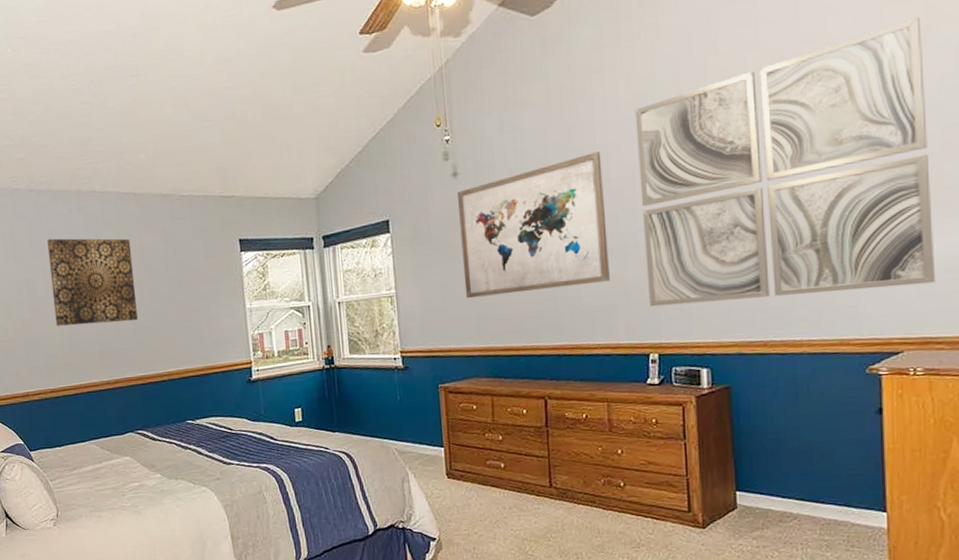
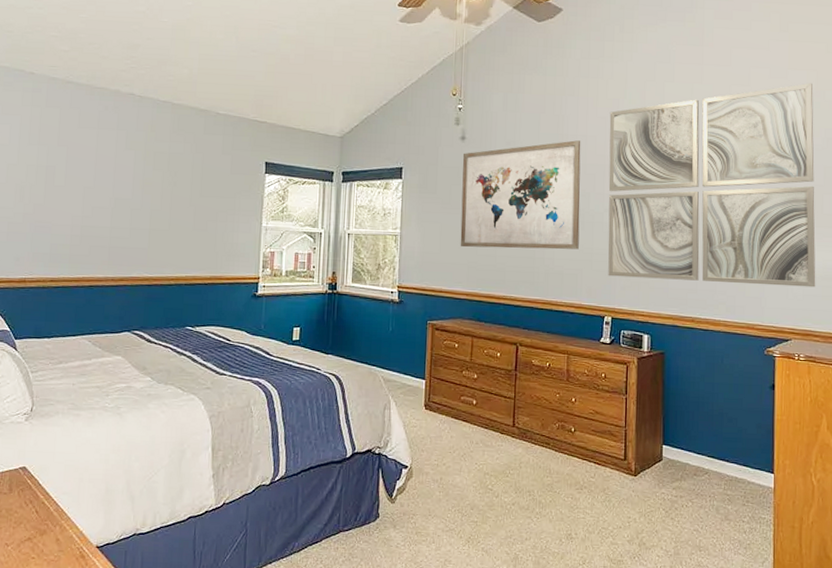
wall art: present [47,238,138,326] -> none [69,131,160,223]

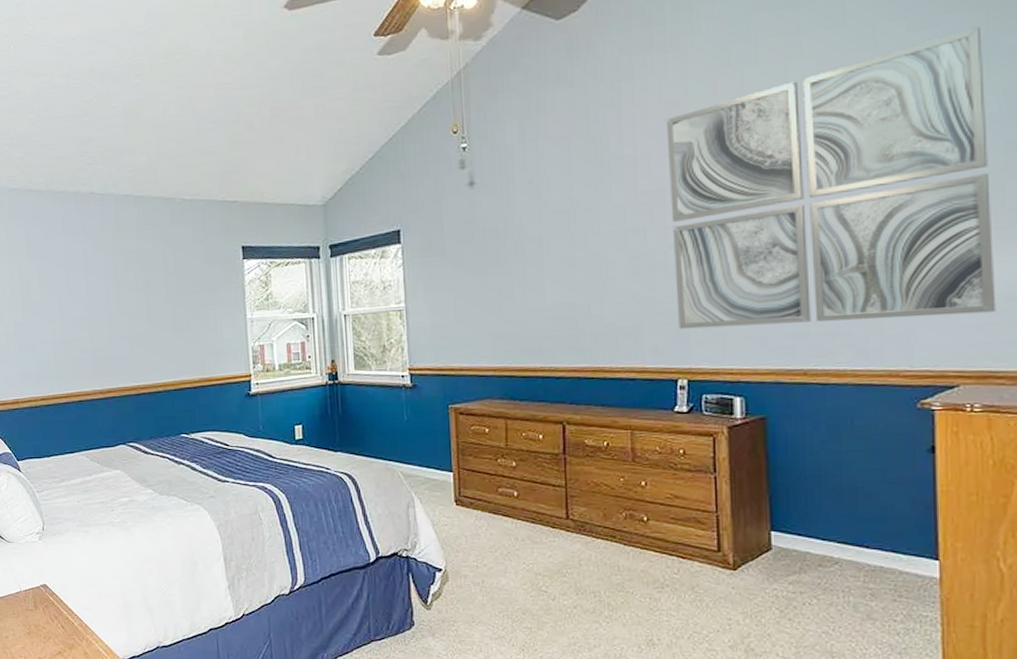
wall art: present [460,140,581,250] -> none [474,163,636,314]

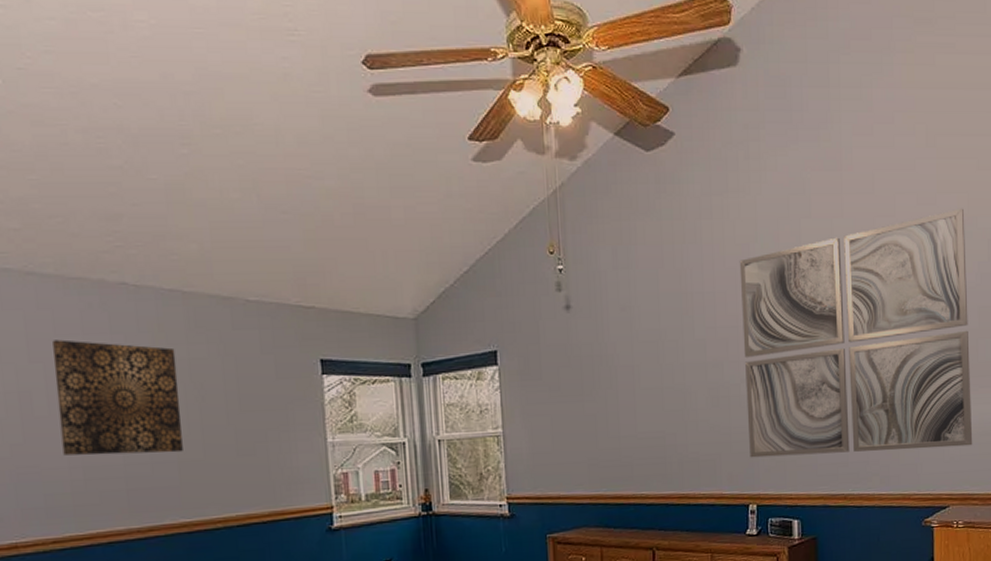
wall art: none [43,240,134,331] -> present [52,339,183,456]

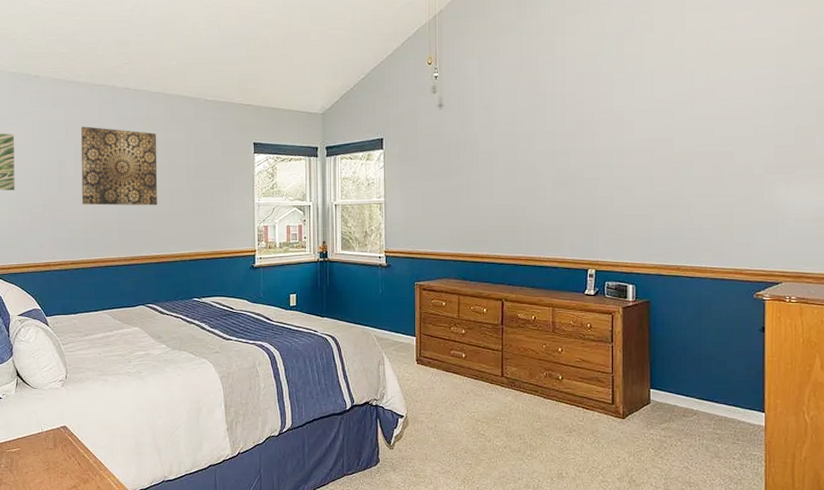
wall art: present [739,208,973,458] -> none [587,20,808,230]

